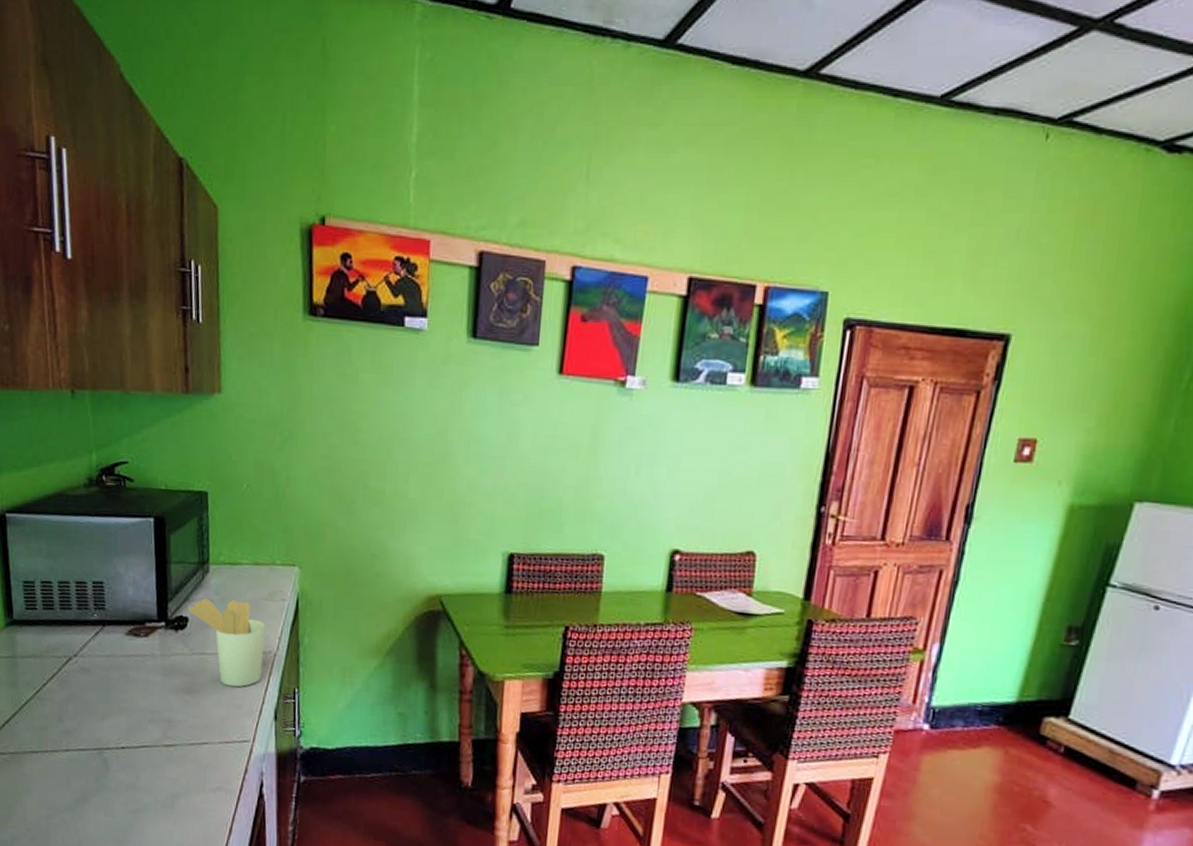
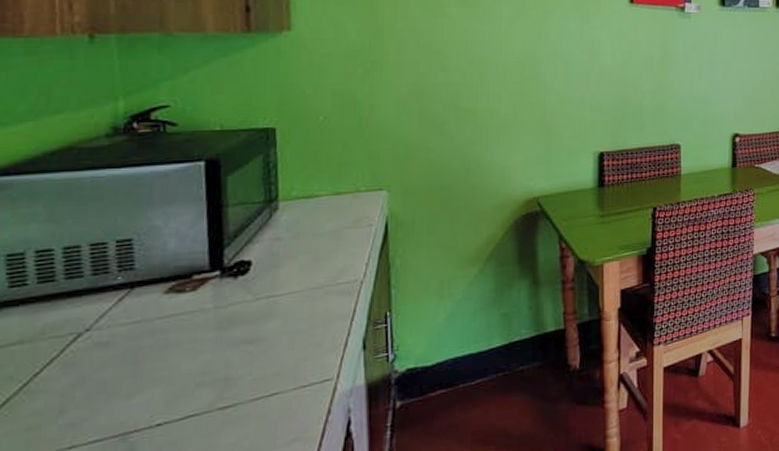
utensil holder: present [188,598,265,688] -> none [251,233,349,326]

